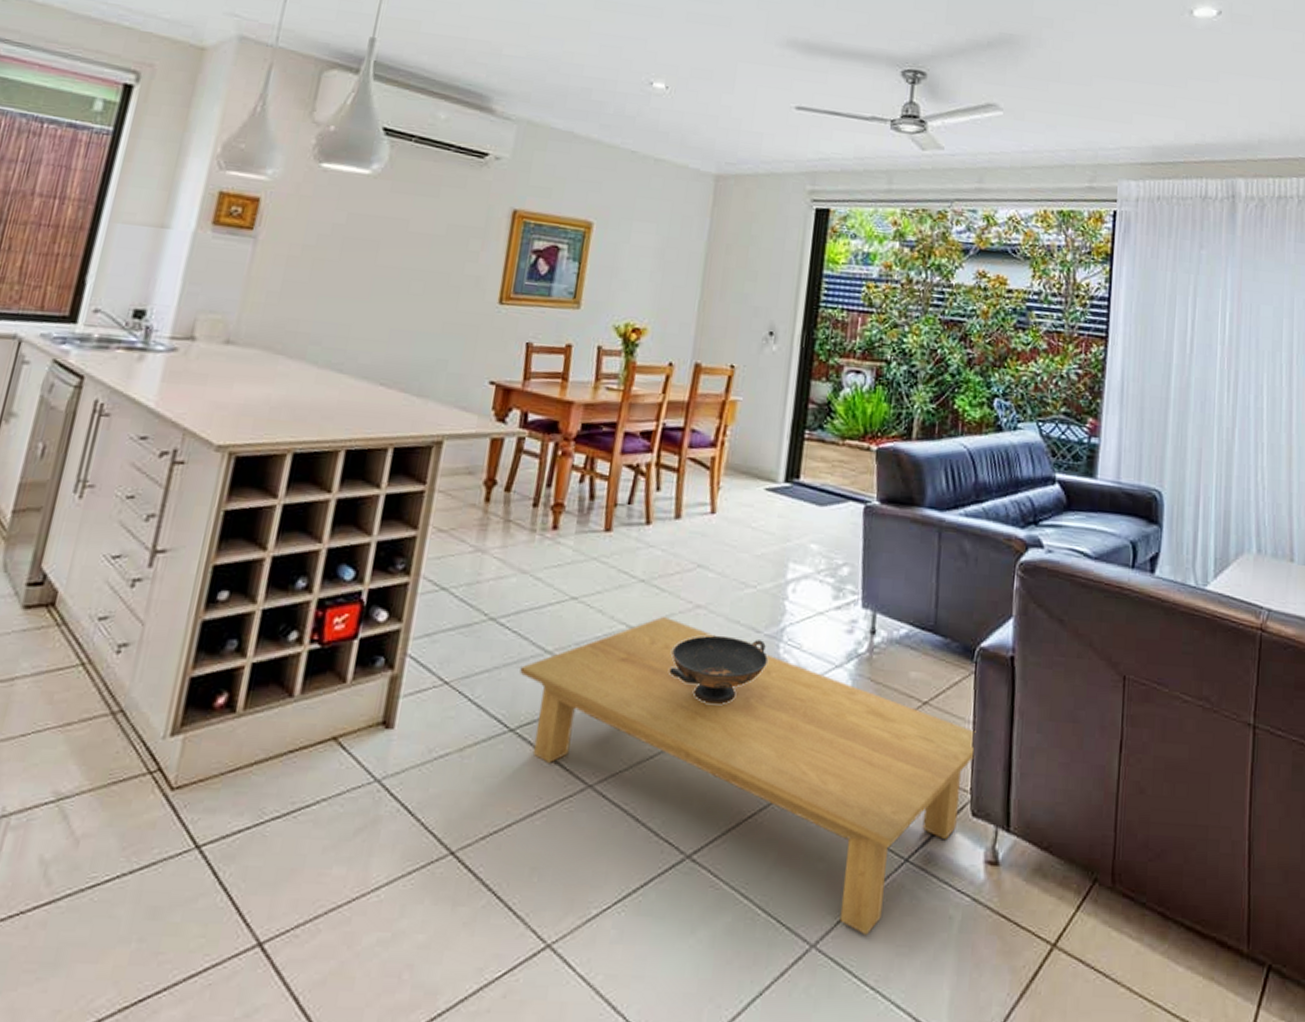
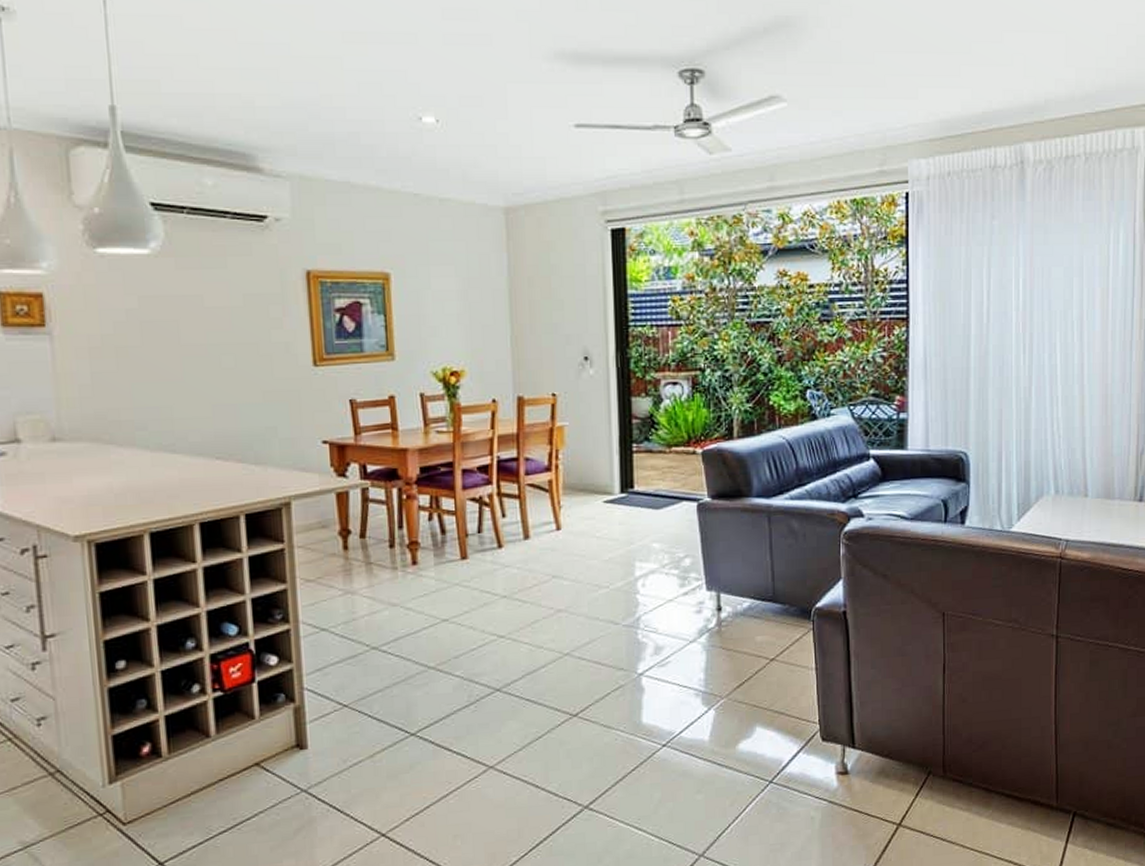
coffee table: present [520,616,976,936] -> none [409,623,820,842]
decorative bowl: present [669,635,769,704] -> none [542,630,630,688]

